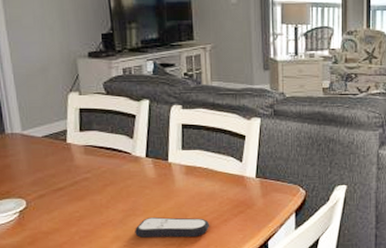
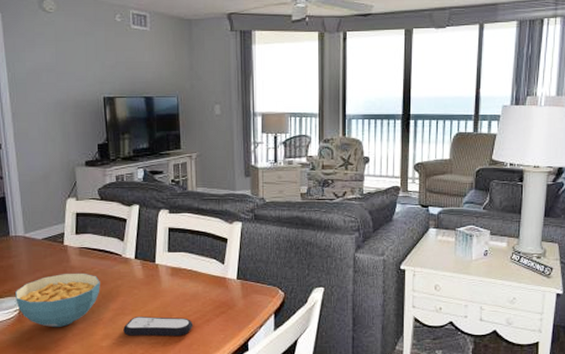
cereal bowl: none [14,172,109,231] -> present [15,273,100,328]

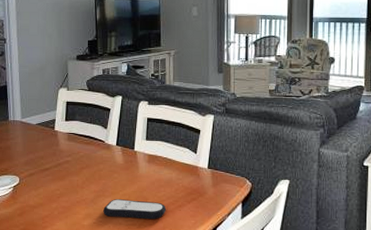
cereal bowl: present [15,273,100,328] -> none [11,156,85,206]

